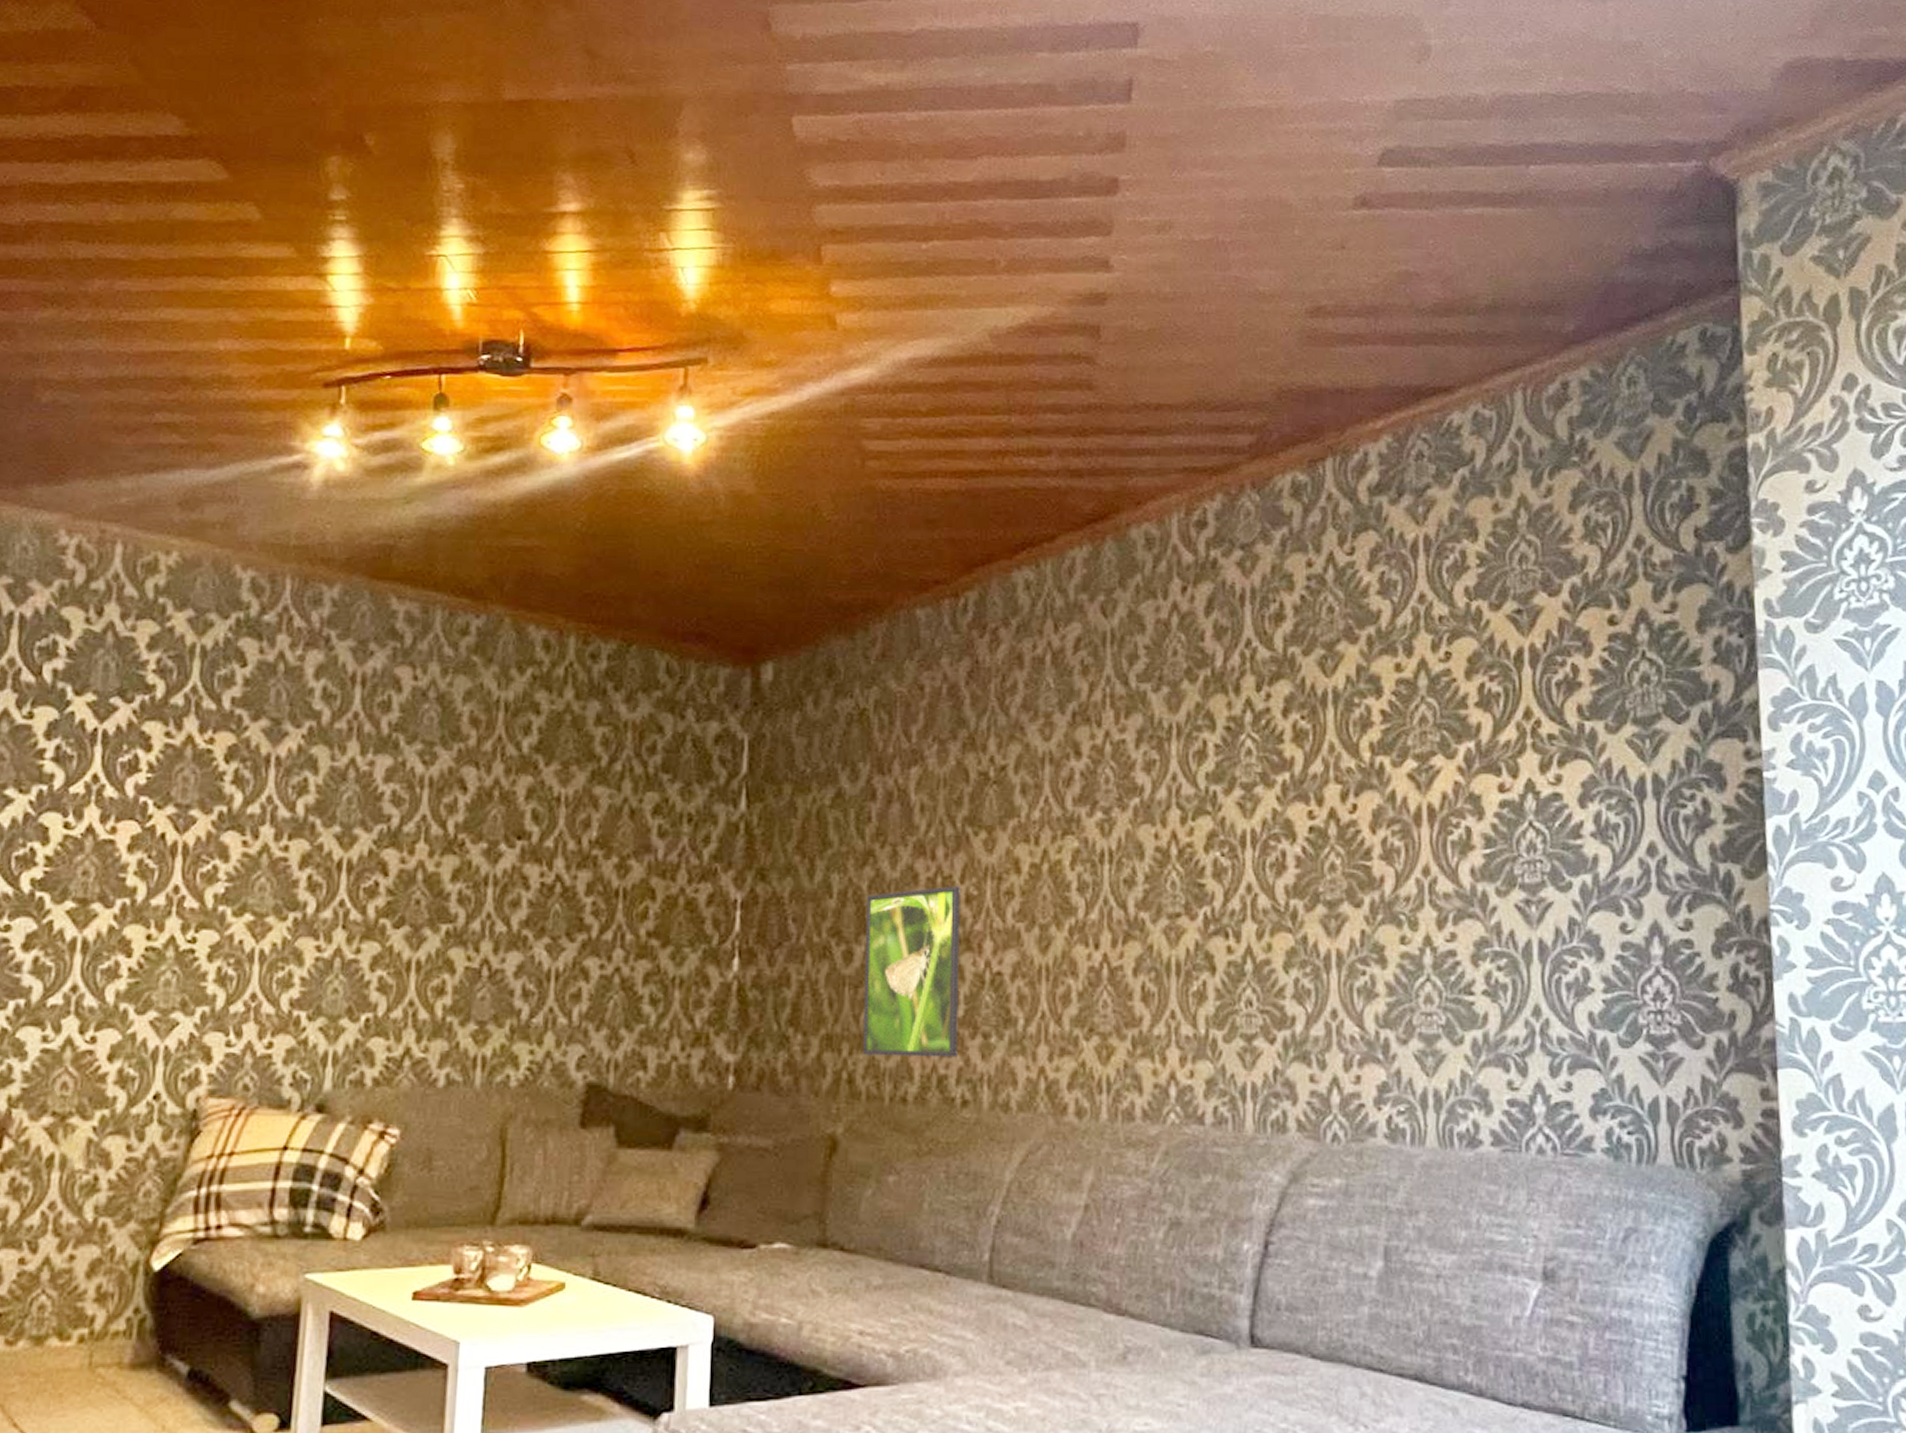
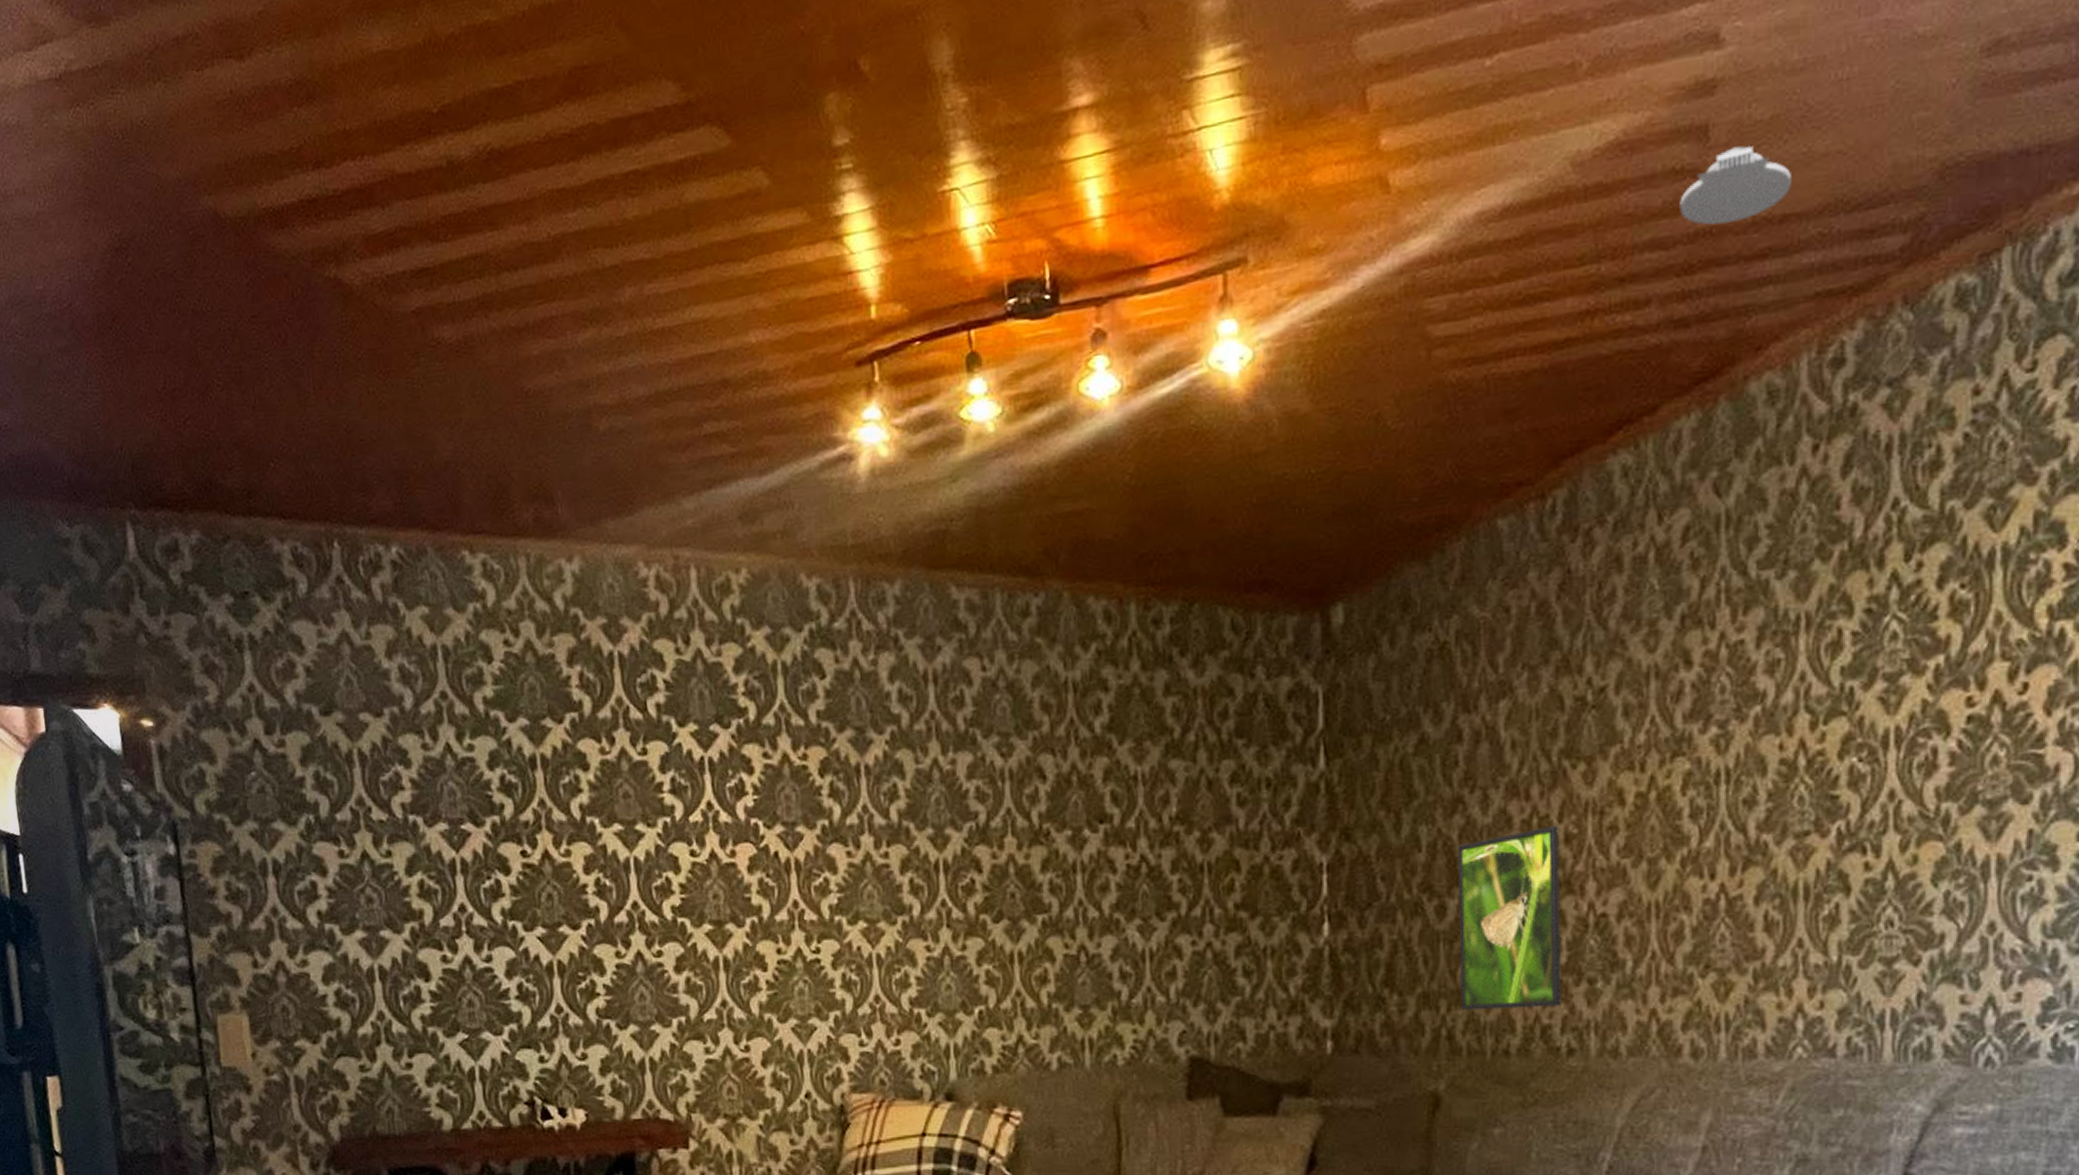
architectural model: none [1076,346,1164,403] -> present [1680,145,1791,225]

